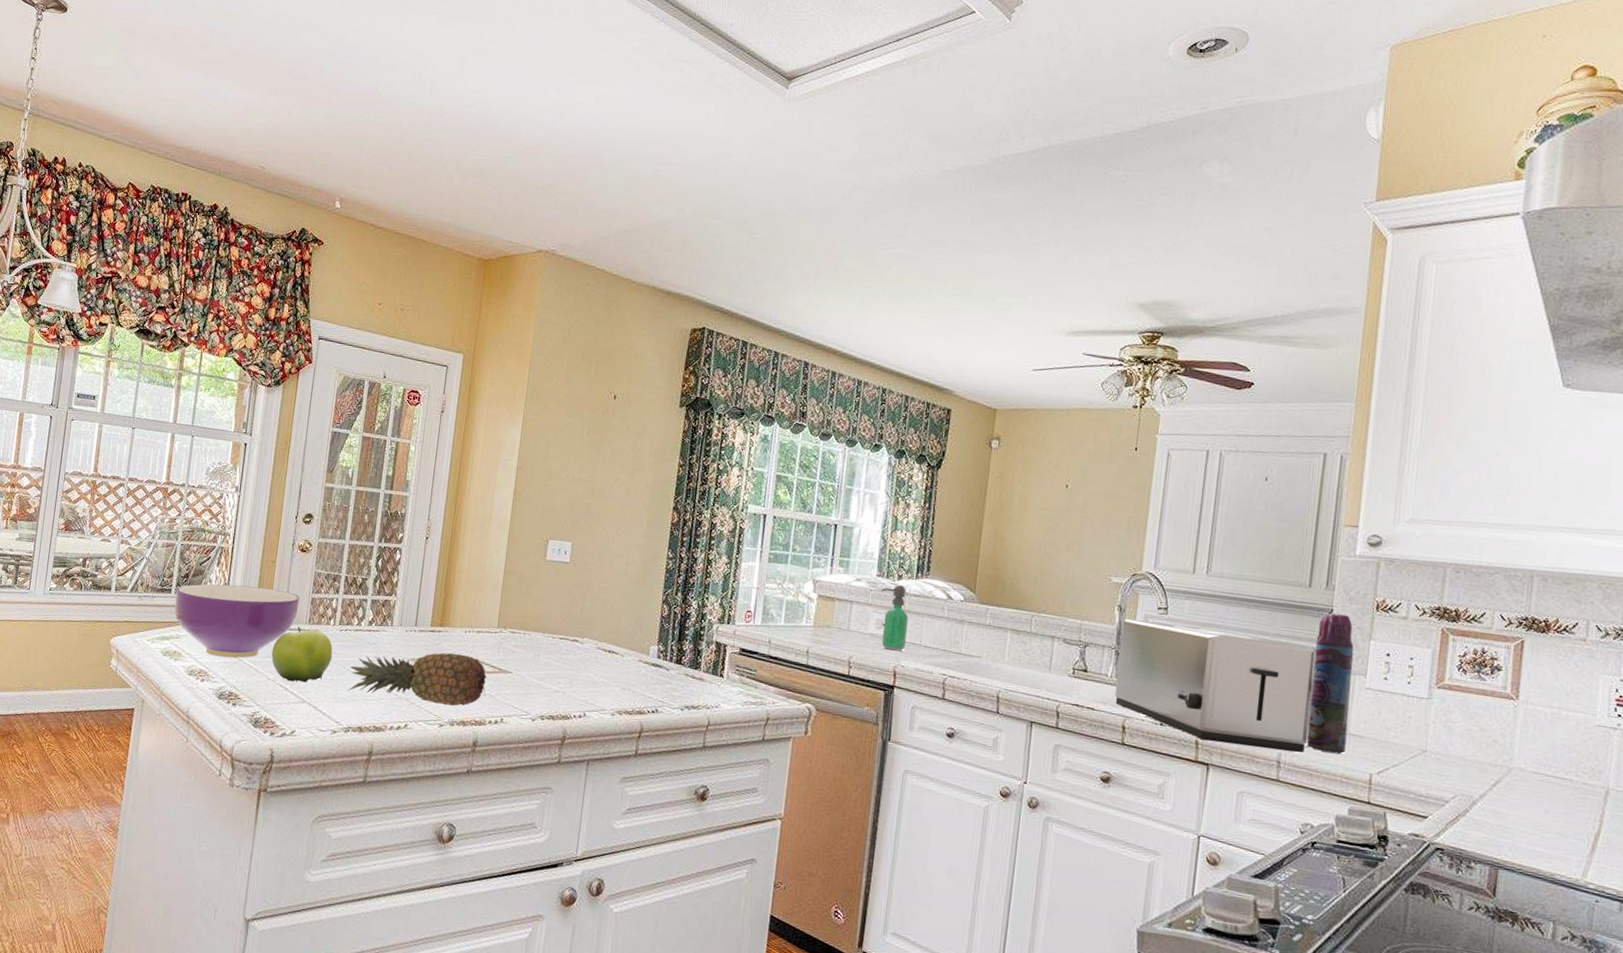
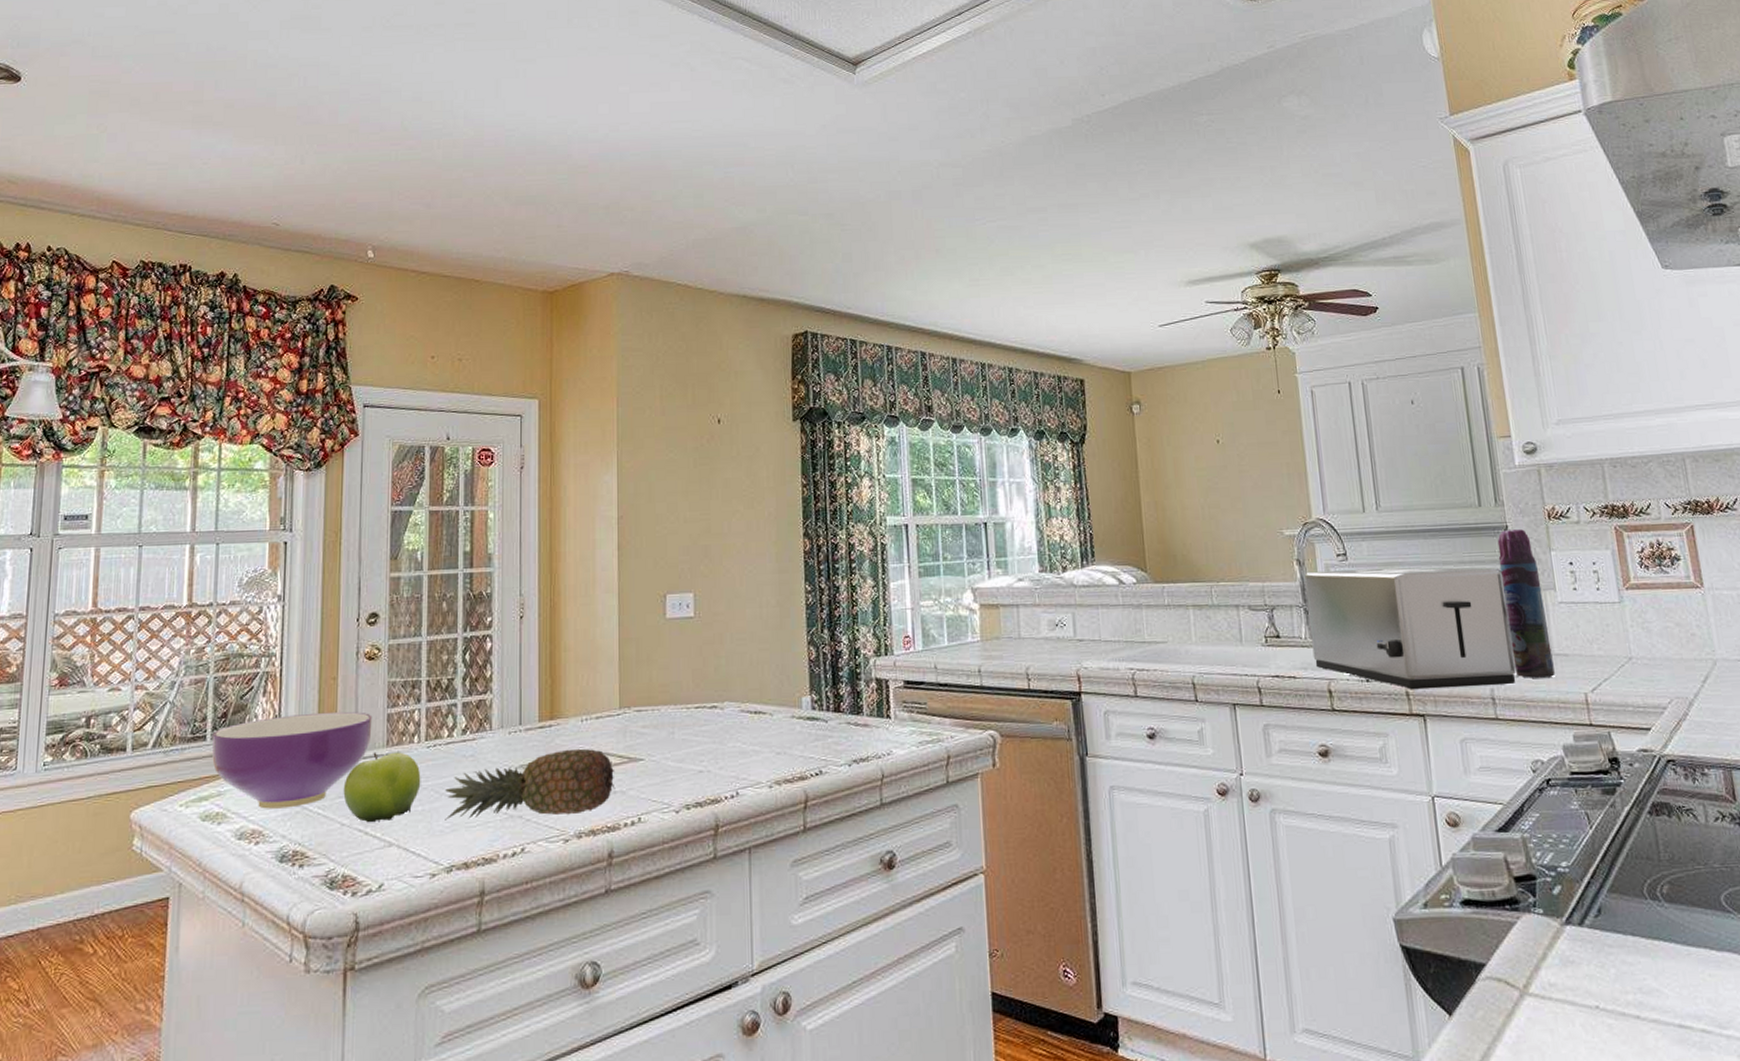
soap dispenser: present [881,585,908,652] -> none [1047,578,1084,653]

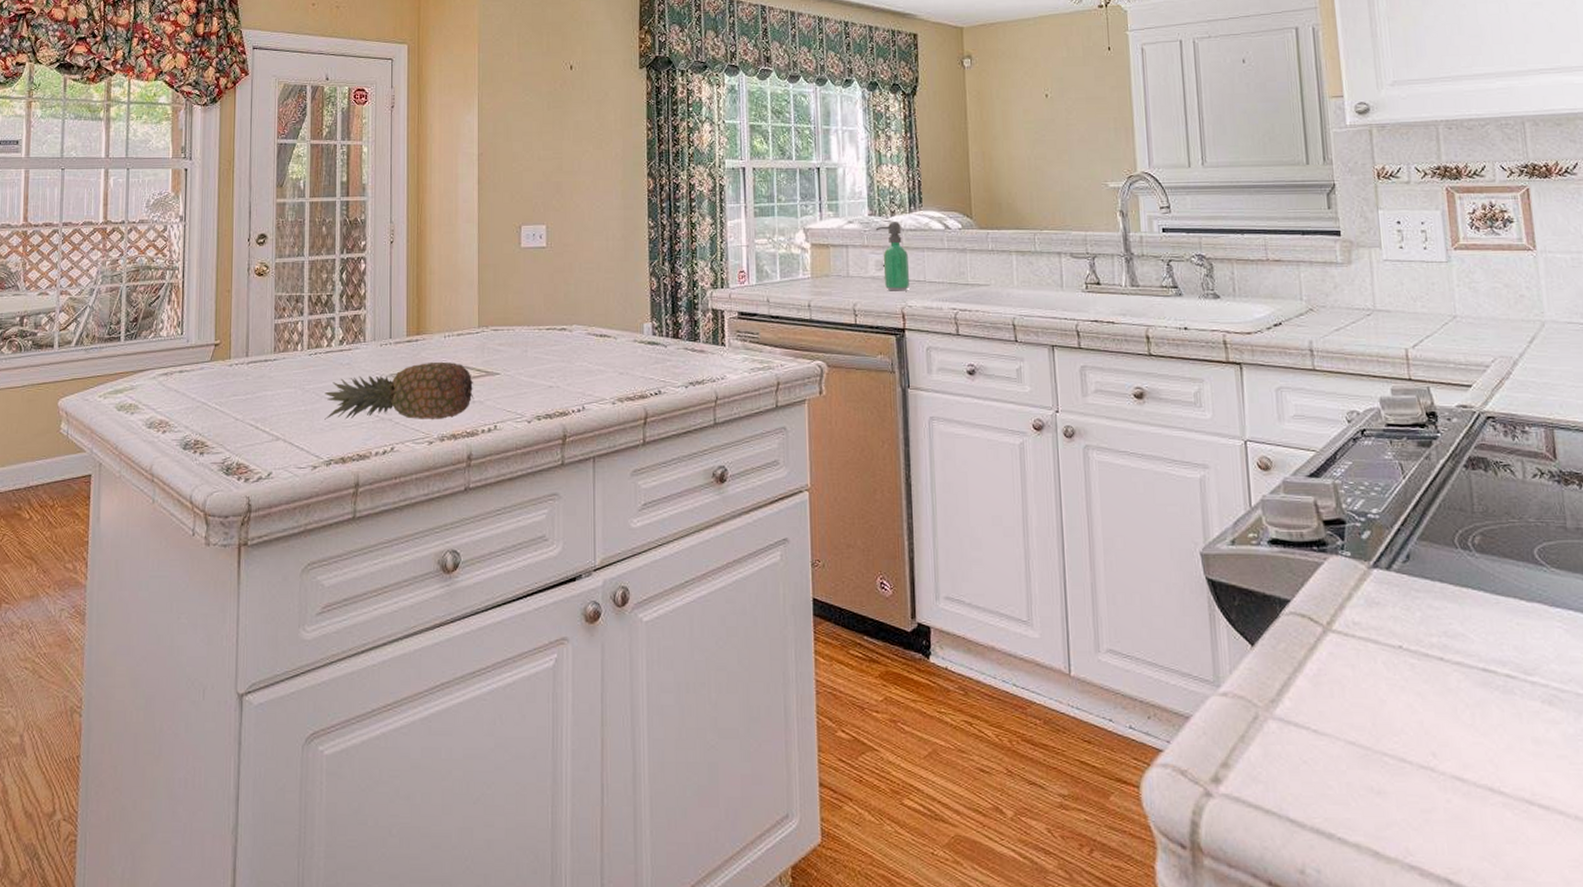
bowl: present [211,711,373,809] -> none [125,320,262,403]
fruit: present [343,752,421,822] -> none [237,357,304,418]
soap dispenser: none [1047,578,1084,653] -> present [875,222,909,291]
toaster: present [1304,567,1516,690] -> none [1127,221,1336,339]
whipped cream can: present [1497,529,1555,679] -> none [1324,188,1376,333]

